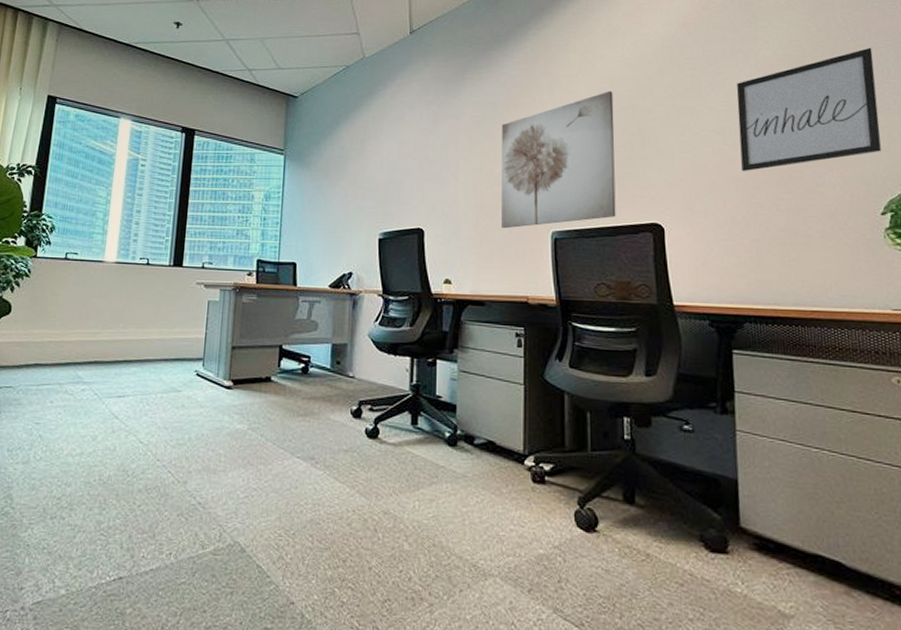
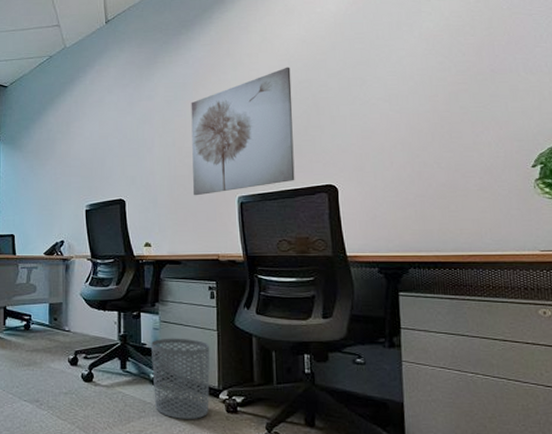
waste bin: none [447,390,515,489] -> present [151,338,210,419]
wall art: present [736,47,882,172] -> none [402,14,533,135]

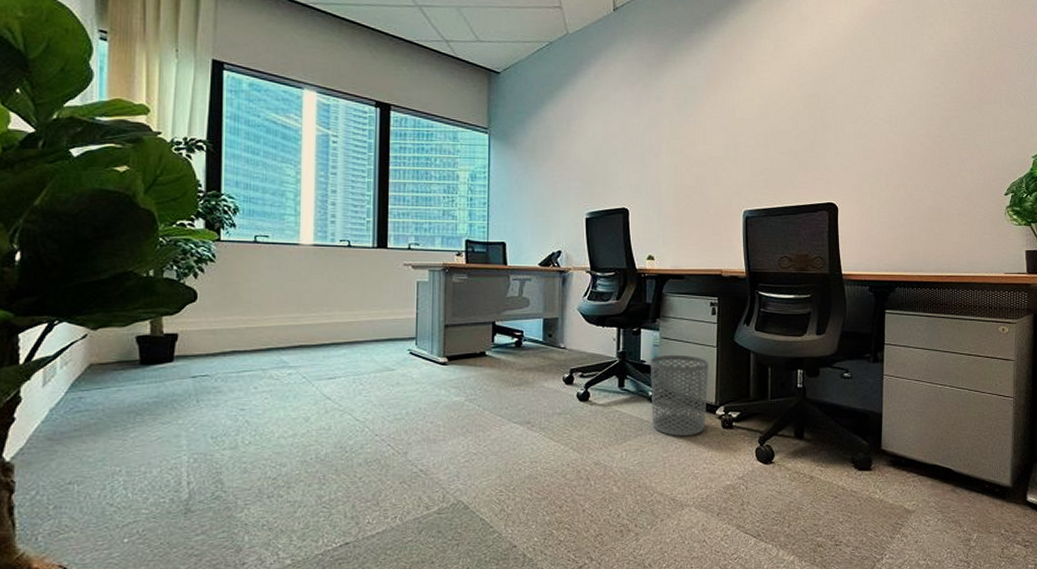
wall art: present [191,67,295,196] -> none [698,78,801,208]

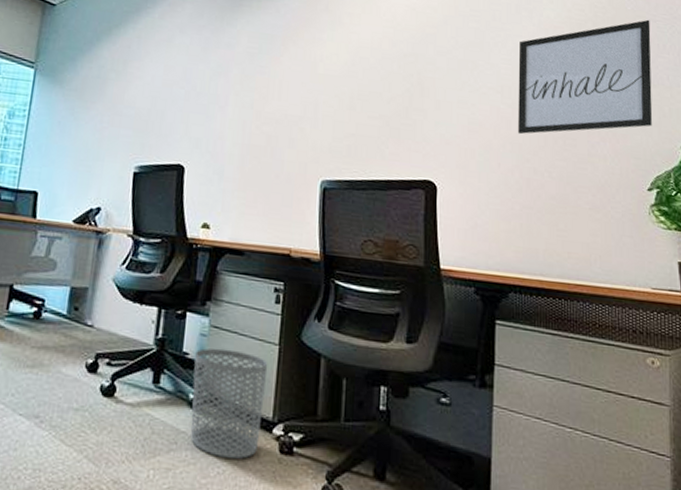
wall art: none [903,47,1012,157] -> present [518,19,653,135]

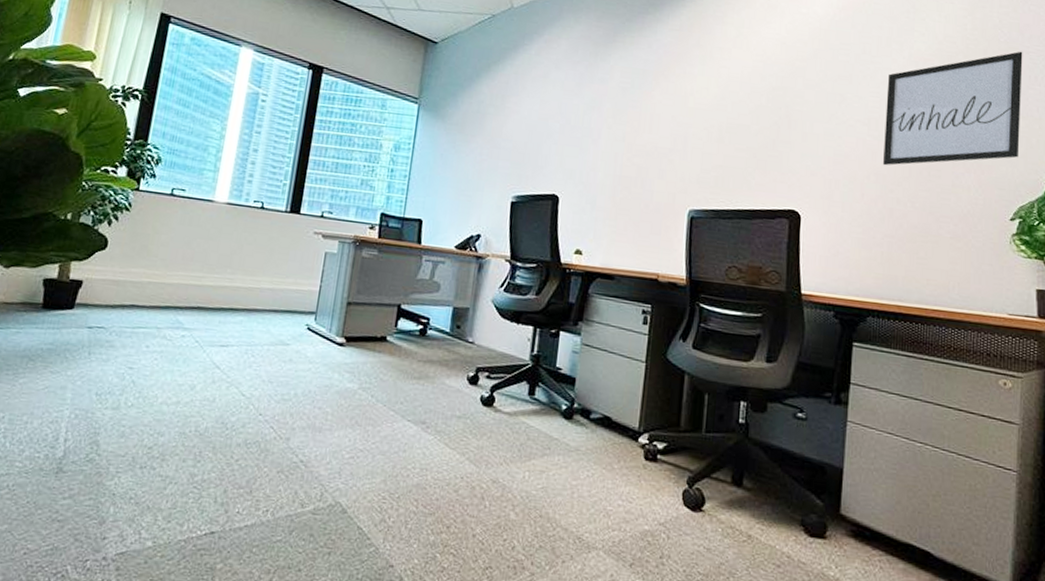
waste bin: present [190,348,268,459] -> none [562,364,635,464]

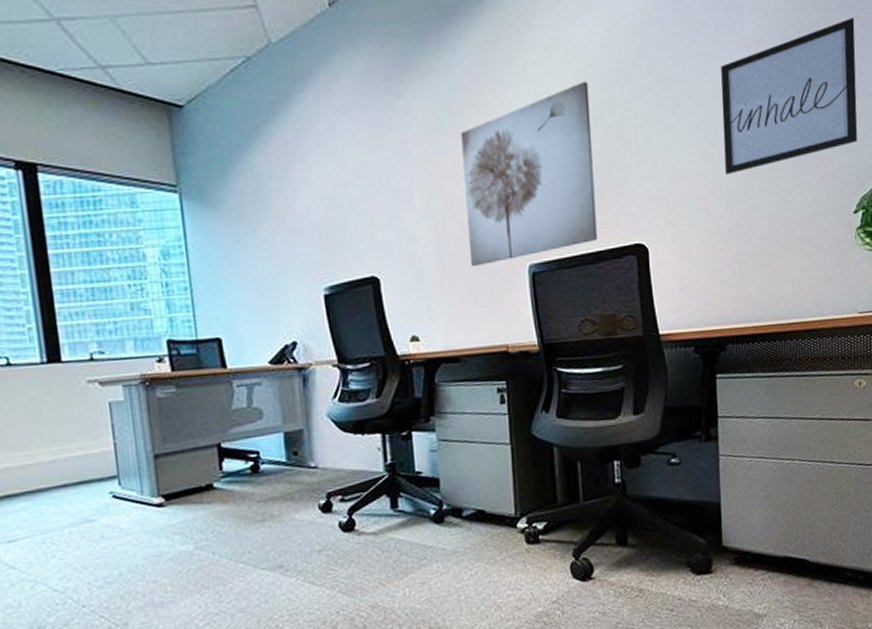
wall art: none [638,69,765,203] -> present [460,81,598,267]

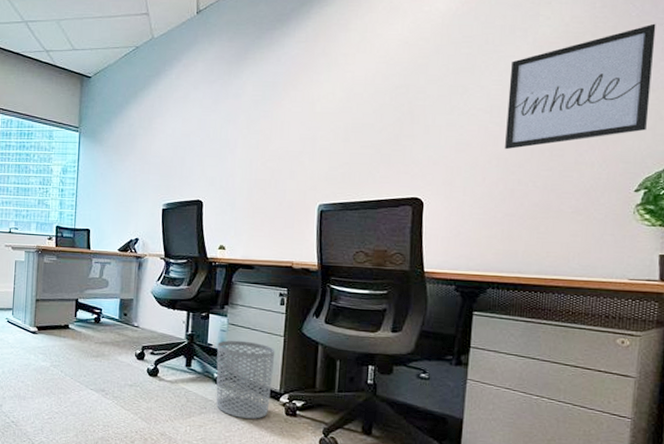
waste bin: none [428,458,505,561] -> present [216,340,275,419]
wall art: present [460,81,598,267] -> none [272,70,388,201]

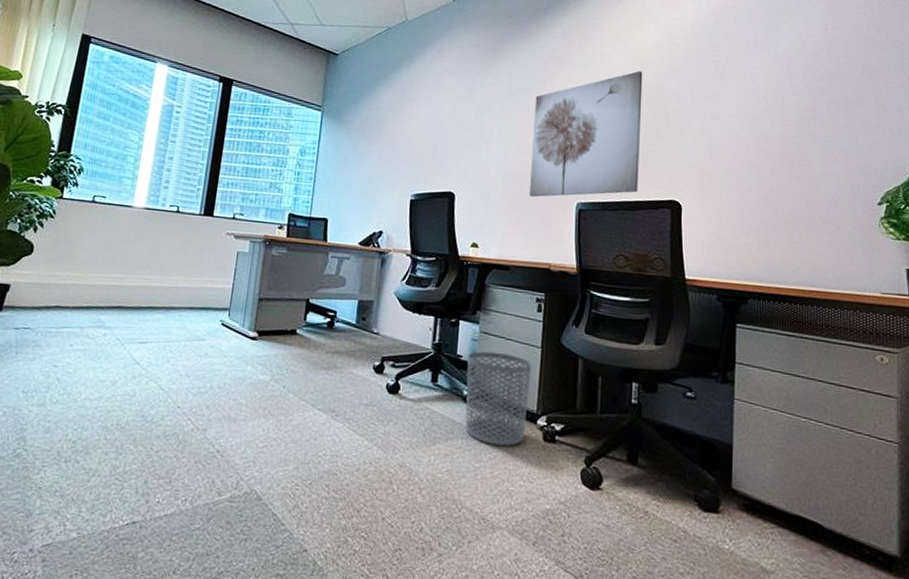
wall art: none [272,70,388,201] -> present [528,70,643,198]
wall art: present [505,23,656,150] -> none [756,47,883,157]

